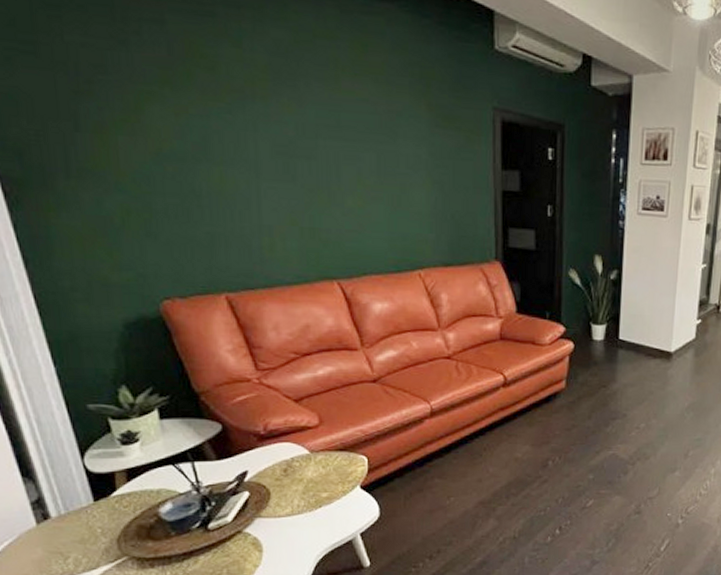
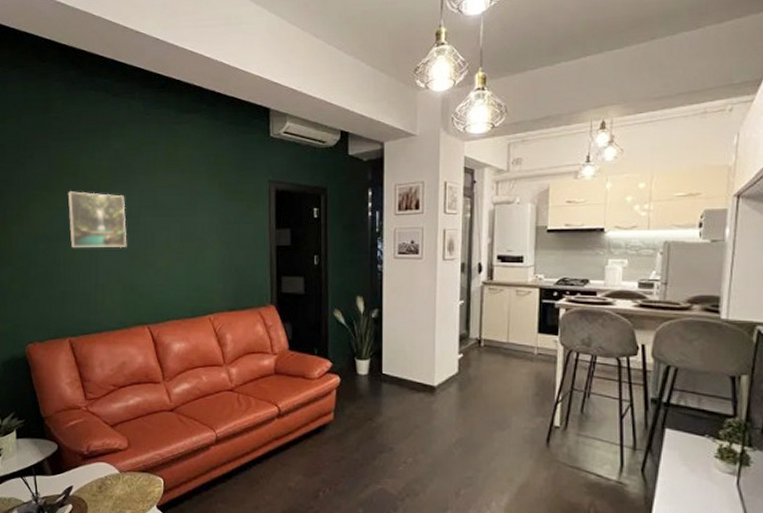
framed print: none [204,92,302,179] -> present [67,191,127,248]

